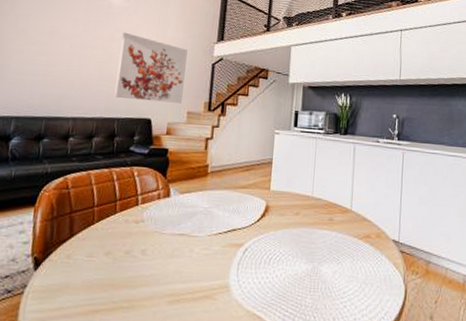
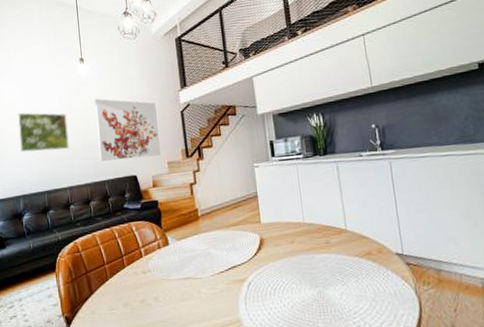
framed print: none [26,29,88,78] -> present [18,112,69,153]

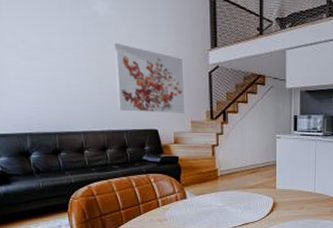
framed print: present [18,112,69,153] -> none [22,44,84,92]

